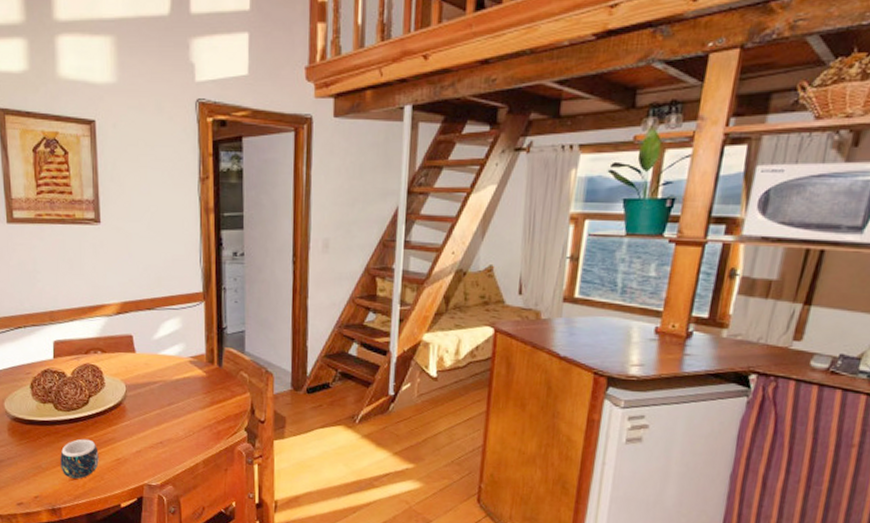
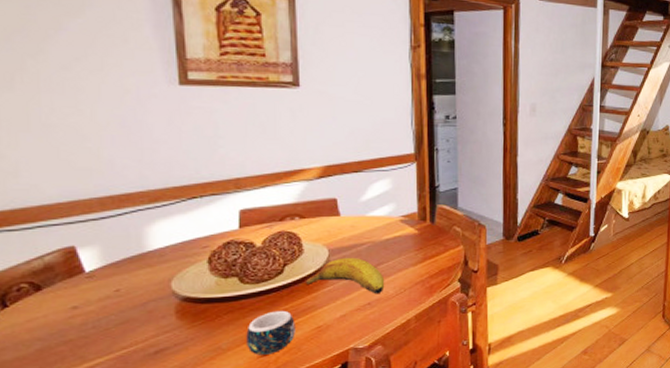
fruit: none [106,394,175,434] -> present [305,257,385,294]

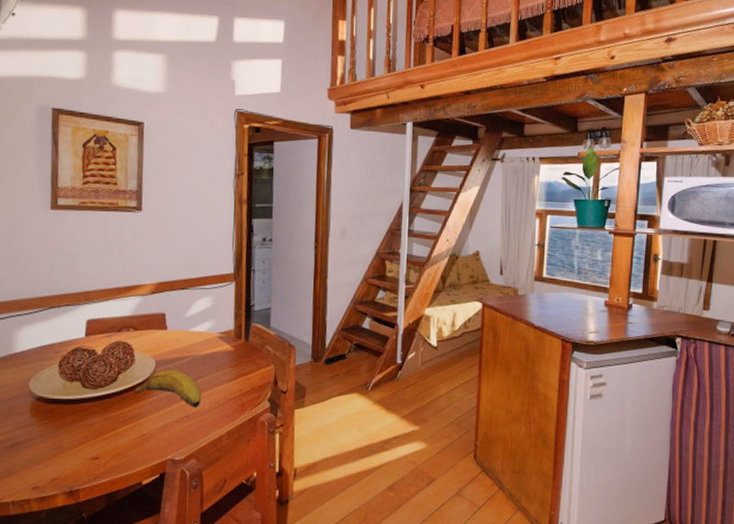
mug: present [246,310,296,355] -> none [82,416,124,458]

